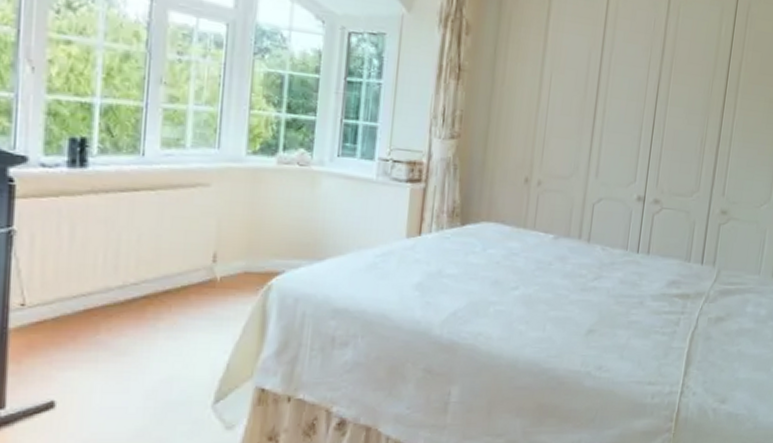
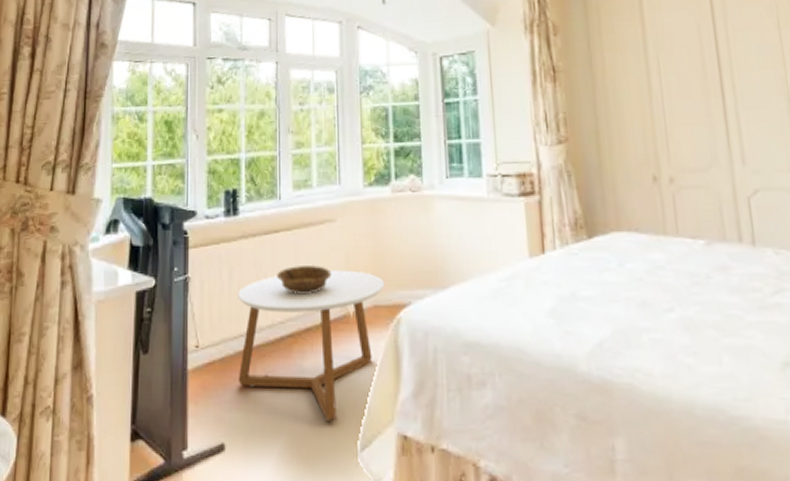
coffee table: none [75,235,260,379] -> present [238,270,386,422]
decorative bowl: none [133,227,200,256] -> present [277,266,332,293]

